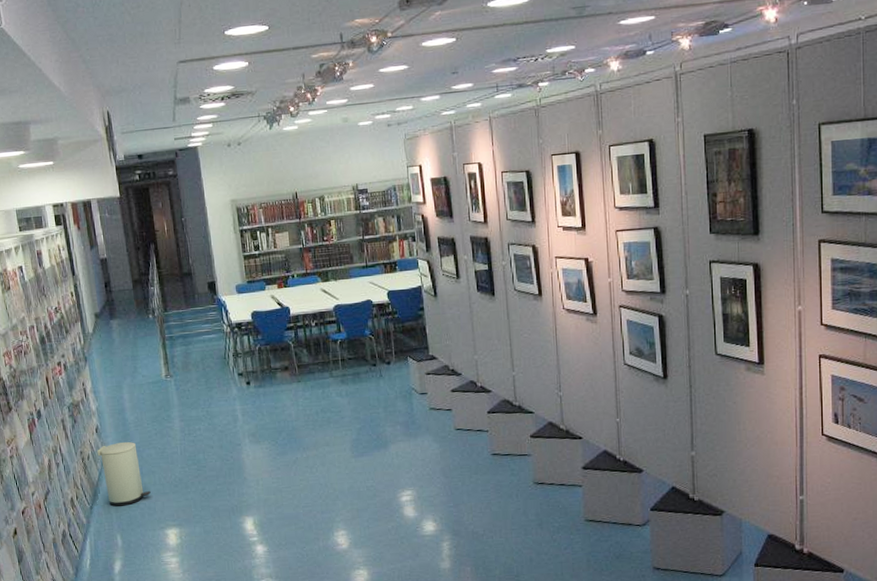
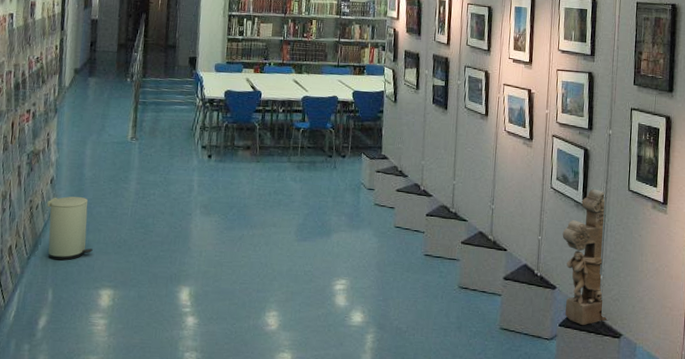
decorative sculpture: none [643,358,707,507] -> present [562,188,609,326]

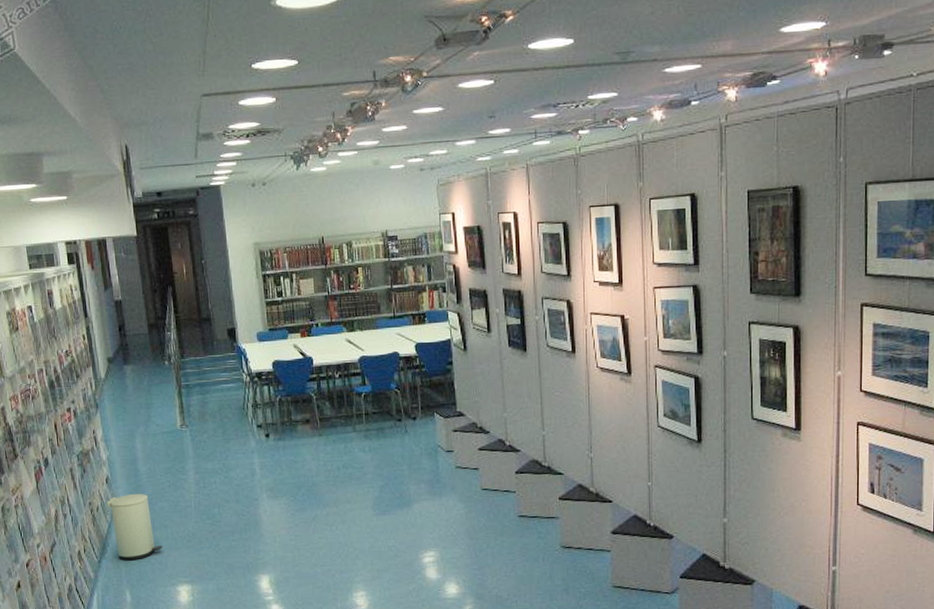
decorative sculpture: present [562,188,609,326] -> none [676,421,738,575]

